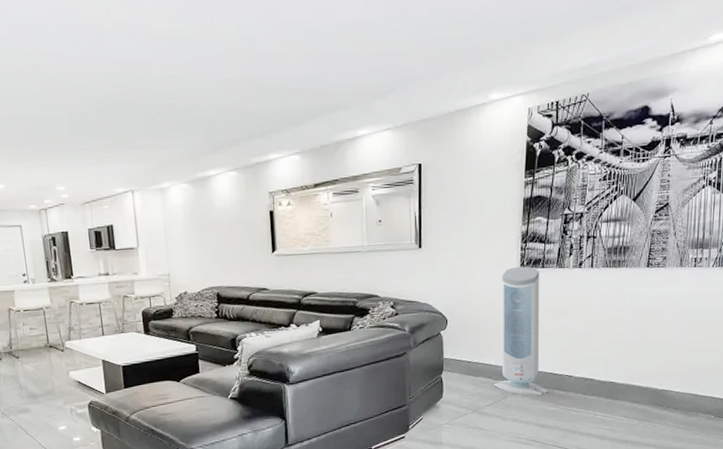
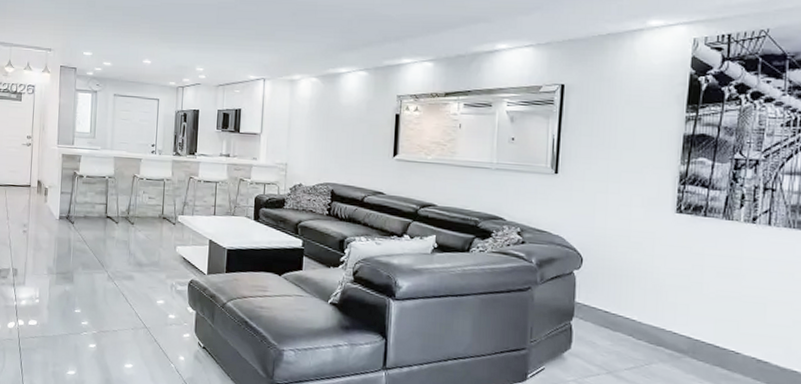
air purifier: present [494,266,547,396] -> none [636,210,706,370]

